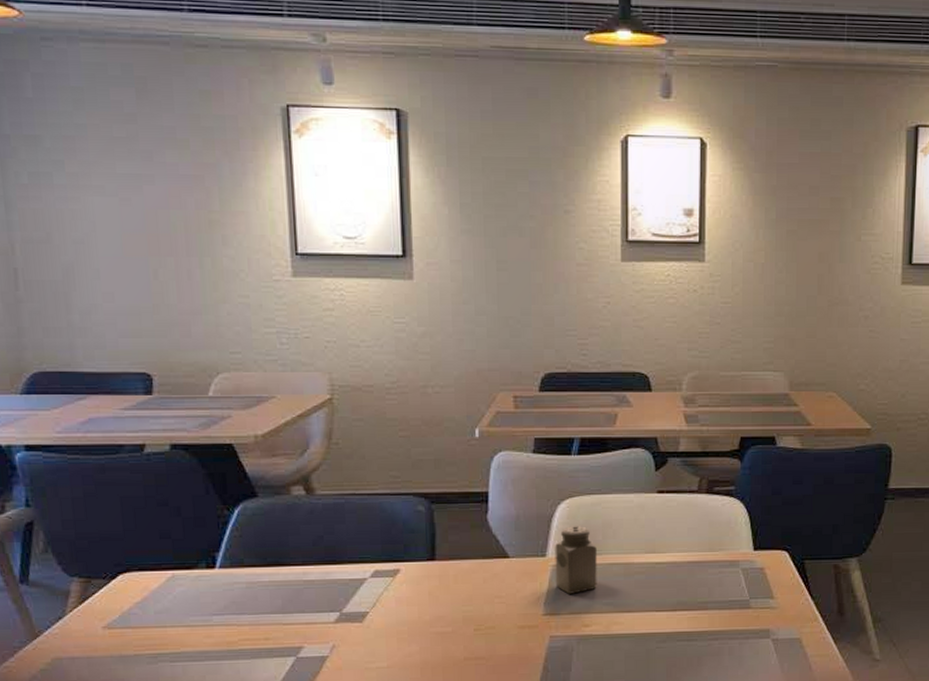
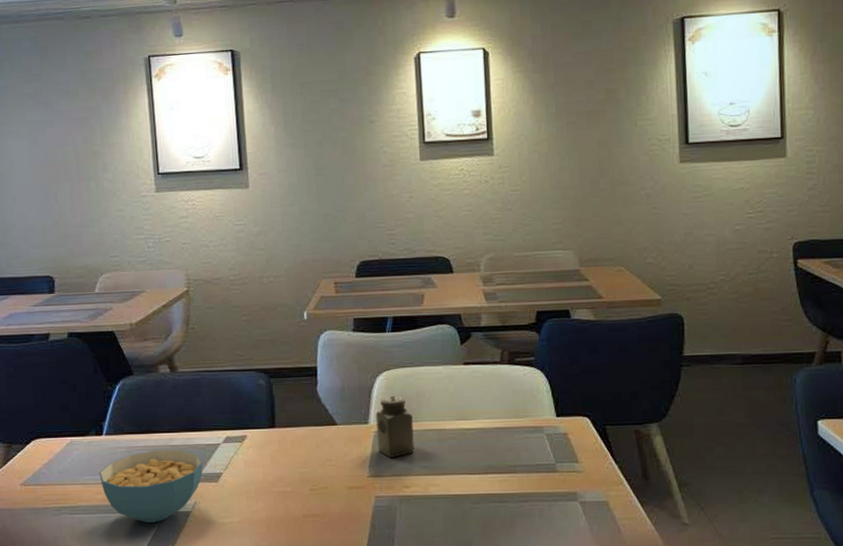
cereal bowl: none [210,585,345,670] -> present [99,449,203,523]

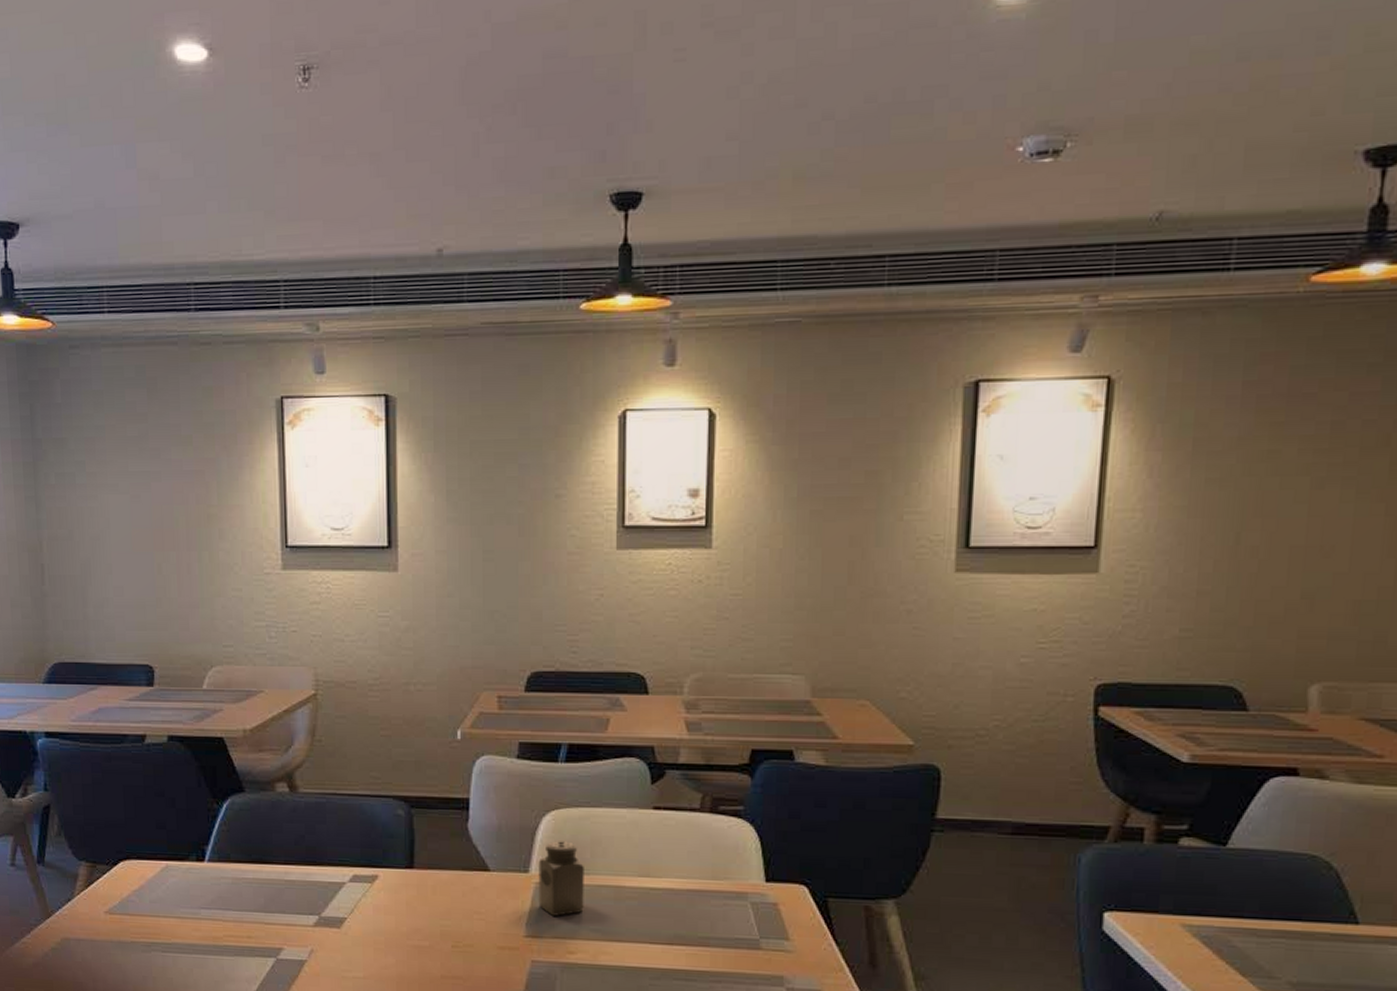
cereal bowl: present [99,449,203,523] -> none [198,884,323,970]

